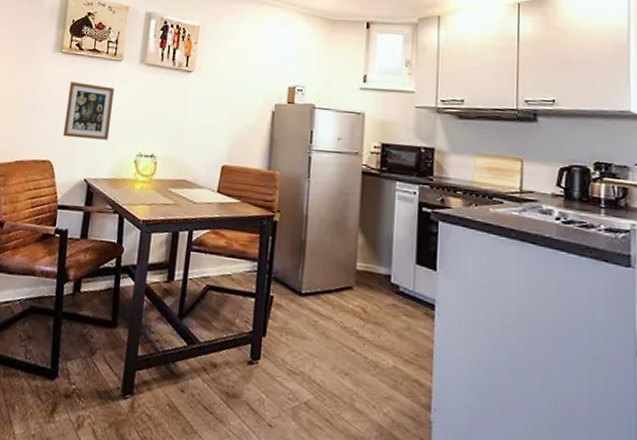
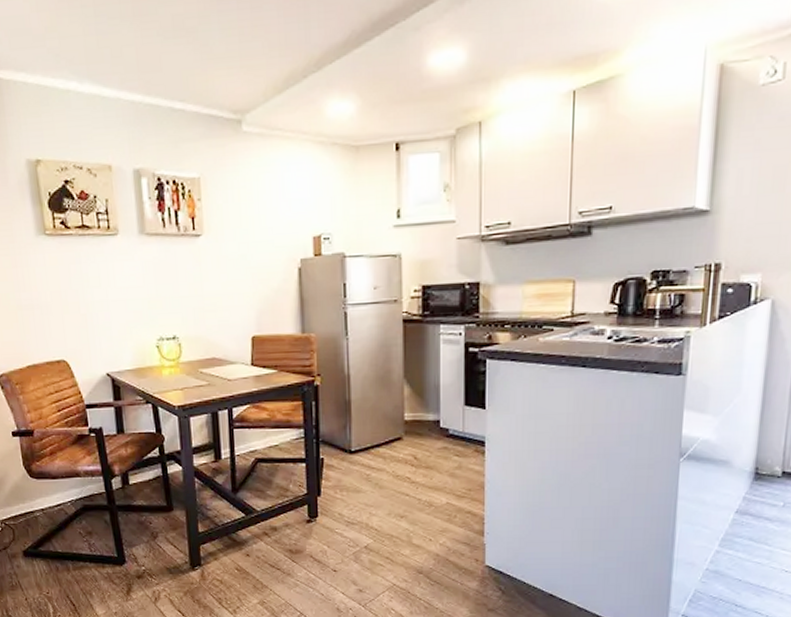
picture frame: present [62,82,115,140] -> none [64,267,123,332]

